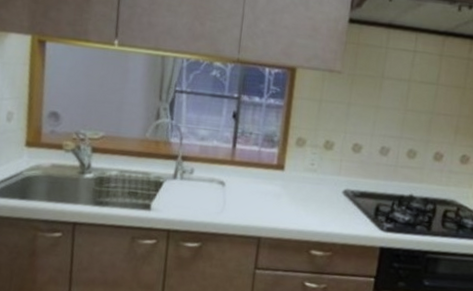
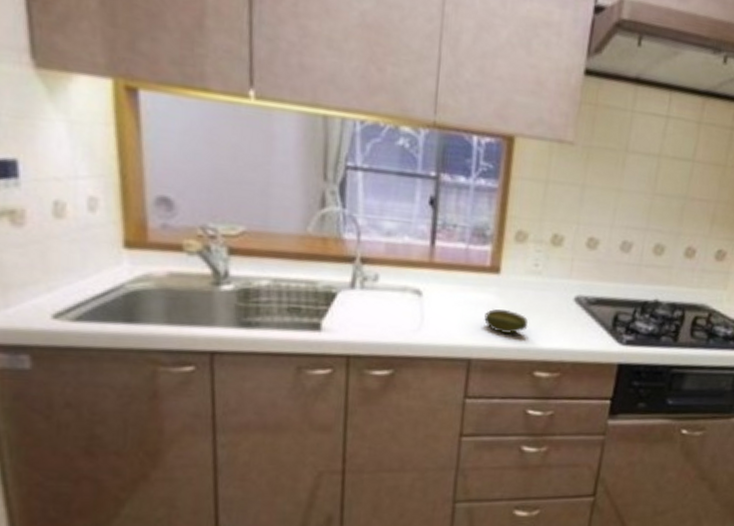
fruit: none [271,198,306,219] -> present [484,309,529,335]

